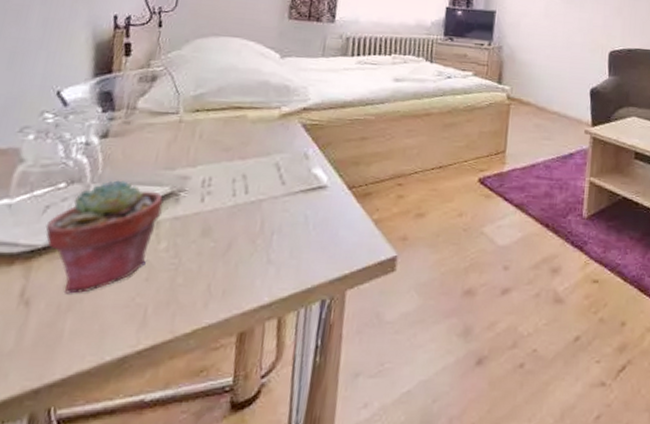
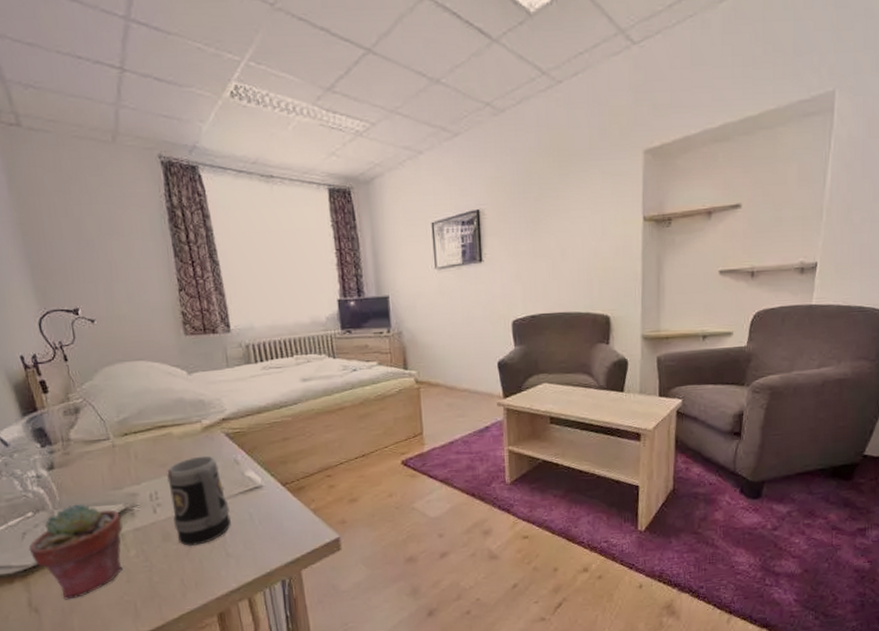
mug: none [218,144,286,246] -> present [167,455,231,546]

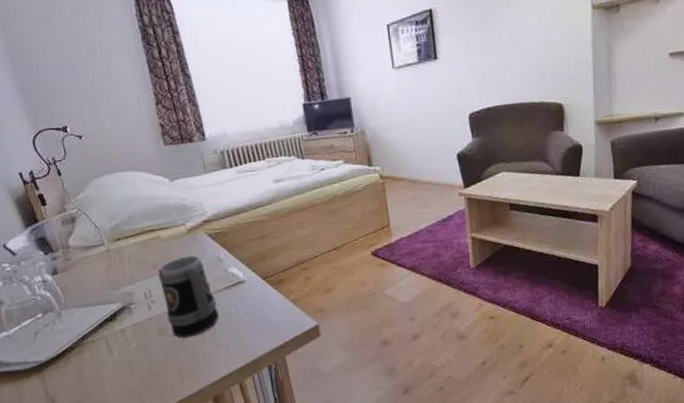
potted succulent: present [28,504,123,600] -> none [41,304,126,390]

